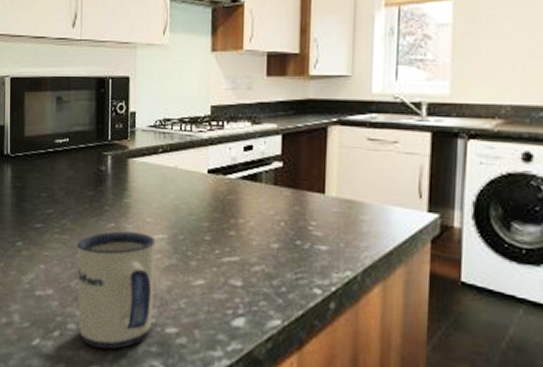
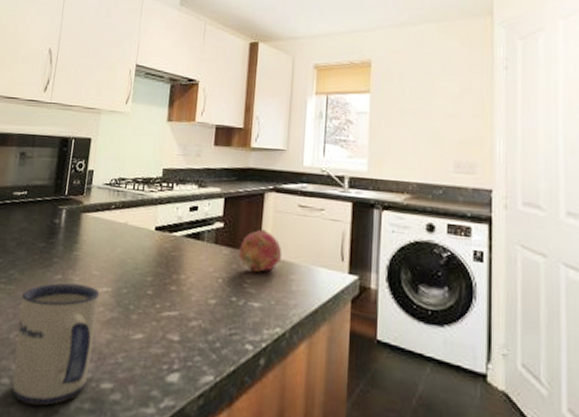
fruit: none [301,167,351,214] -> present [239,229,283,272]

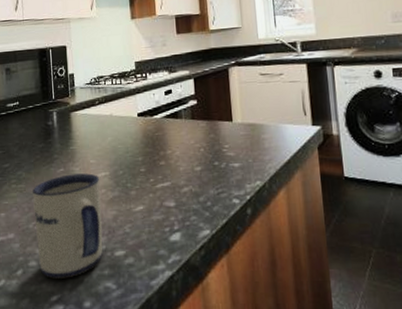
fruit: present [239,229,283,272] -> none [214,100,252,137]

